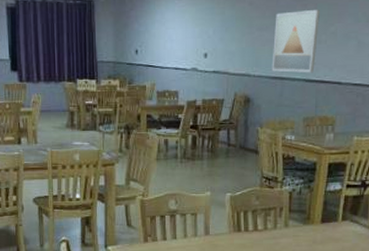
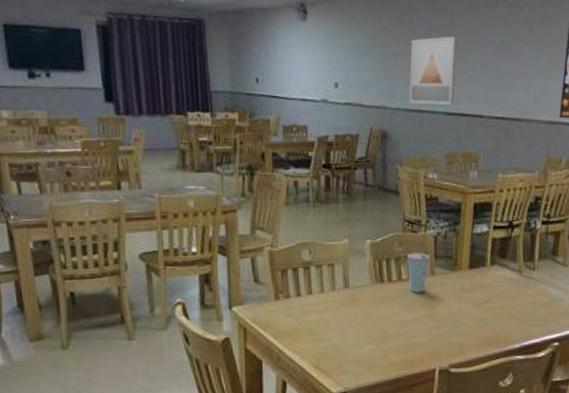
cup: none [263,206,284,242] -> present [407,252,430,293]

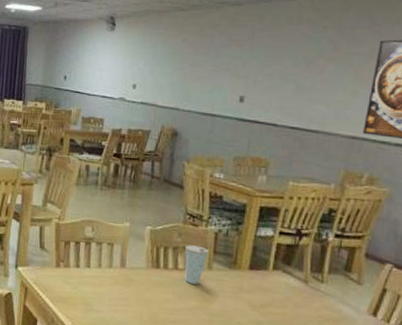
wall art: present [409,35,458,106] -> none [202,50,256,113]

